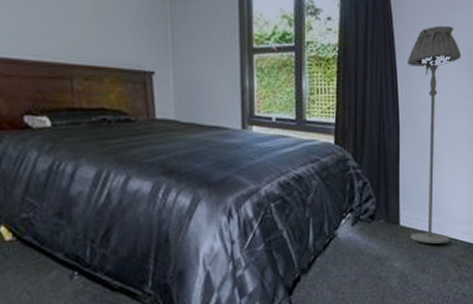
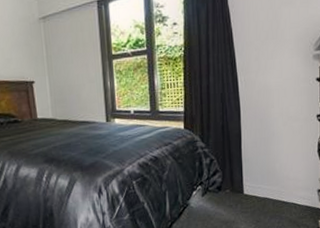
floor lamp: present [407,25,462,244] -> none [244,19,294,209]

